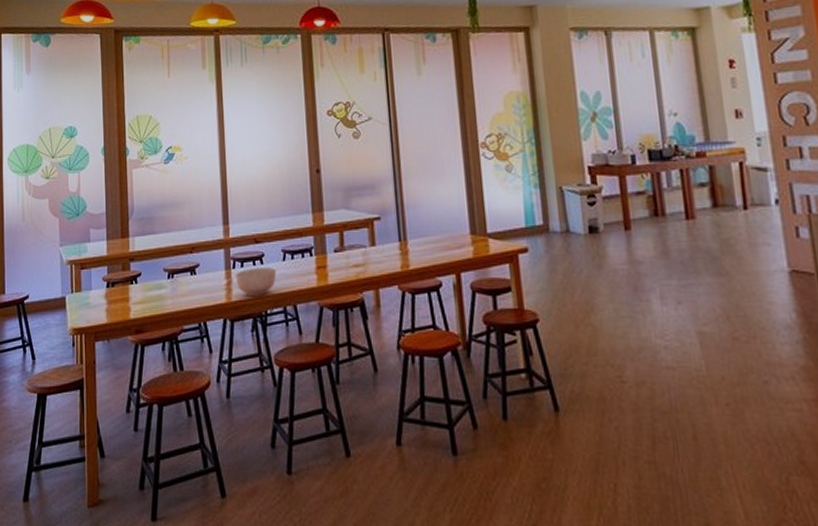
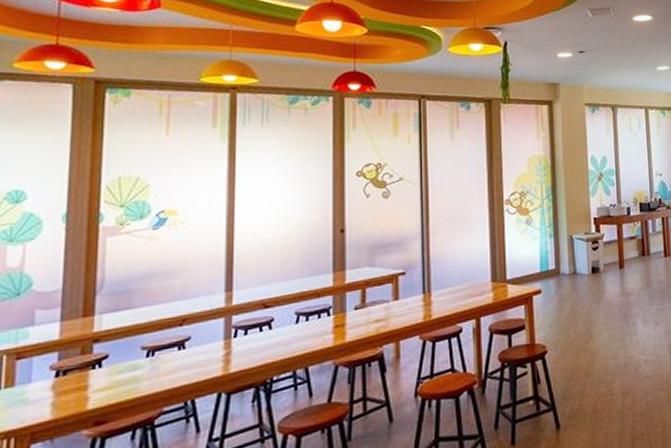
bowl: present [235,268,277,297] -> none [237,332,288,366]

